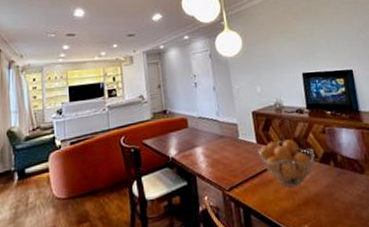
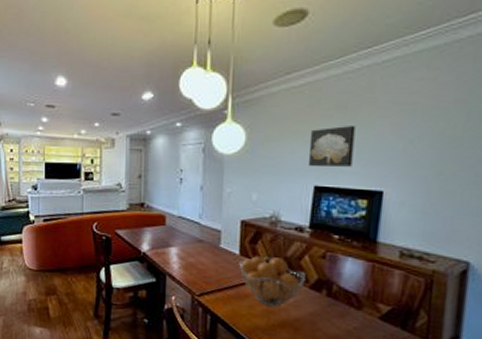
wall art: none [289,23,326,59] -> present [308,126,356,167]

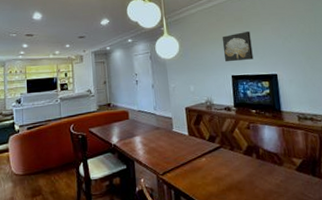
fruit basket: present [239,256,305,307] -> none [189,133,239,175]

